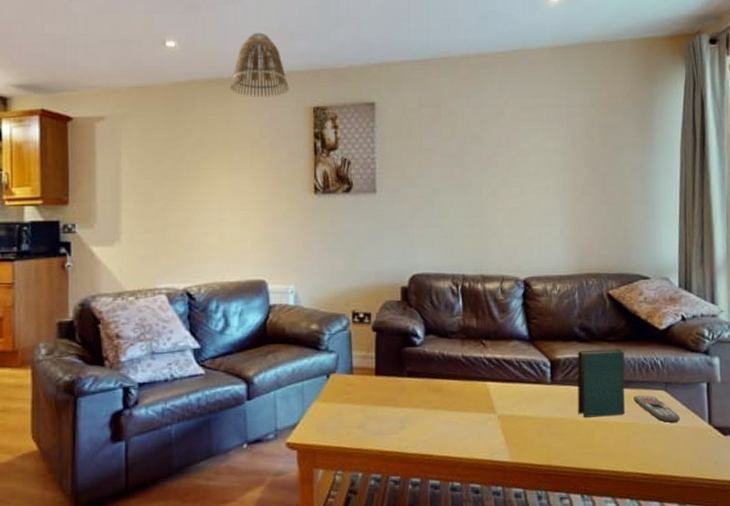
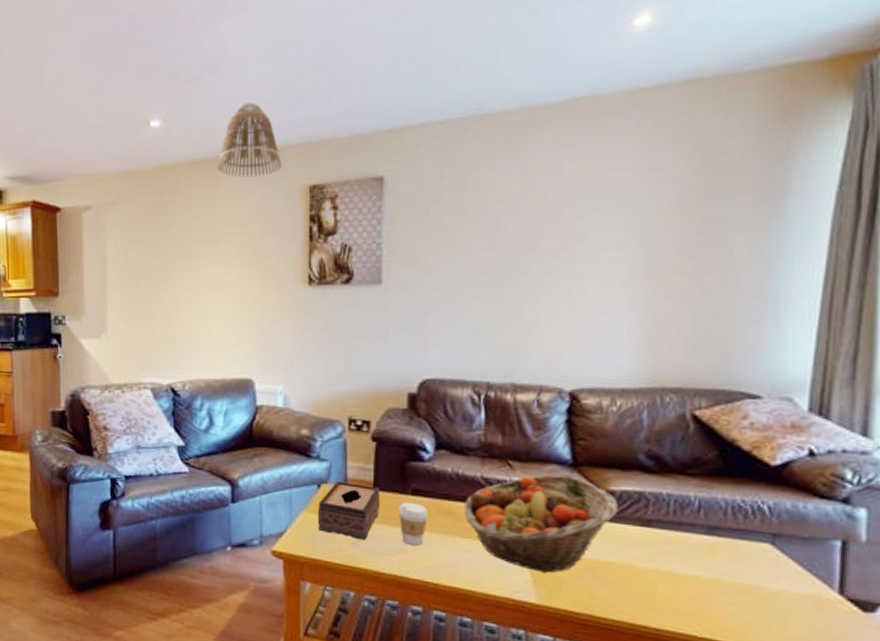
tissue box: none [327,370,382,423] -> present [317,481,381,541]
coffee cup: none [397,383,421,422] -> present [398,502,428,546]
fruit basket: none [450,348,563,434] -> present [464,474,618,573]
book: present [577,347,625,418] -> none [635,482,711,568]
remote control: present [633,395,680,422] -> none [719,545,792,586]

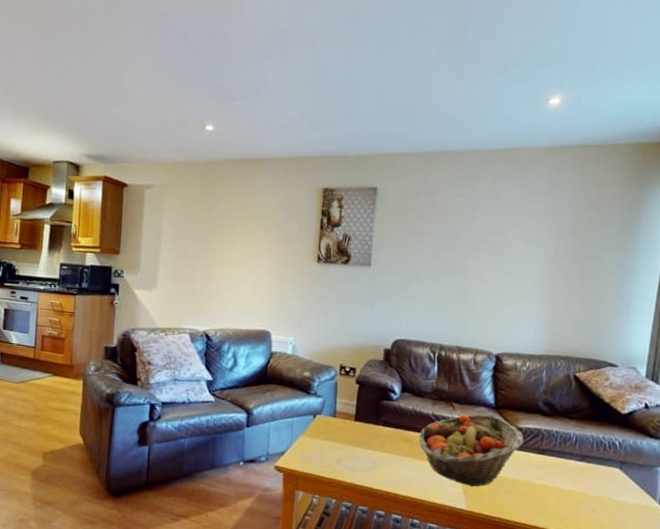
lamp shade: present [217,102,282,178] -> none [255,121,304,178]
tissue box: present [317,481,381,541] -> none [311,413,360,460]
coffee cup: present [398,502,428,546] -> none [372,431,393,464]

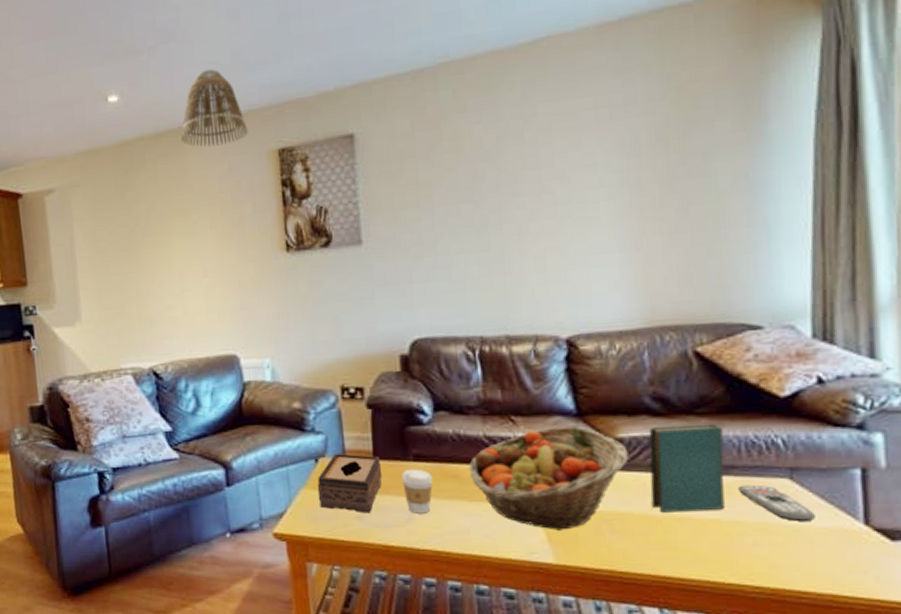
lamp shade: none [255,121,304,178] -> present [181,69,248,147]
tissue box: none [311,413,360,460] -> present [317,454,383,514]
coffee cup: none [372,431,393,464] -> present [401,469,433,514]
book: none [533,422,584,485] -> present [648,422,725,513]
remote control: none [587,469,632,498] -> present [737,484,815,521]

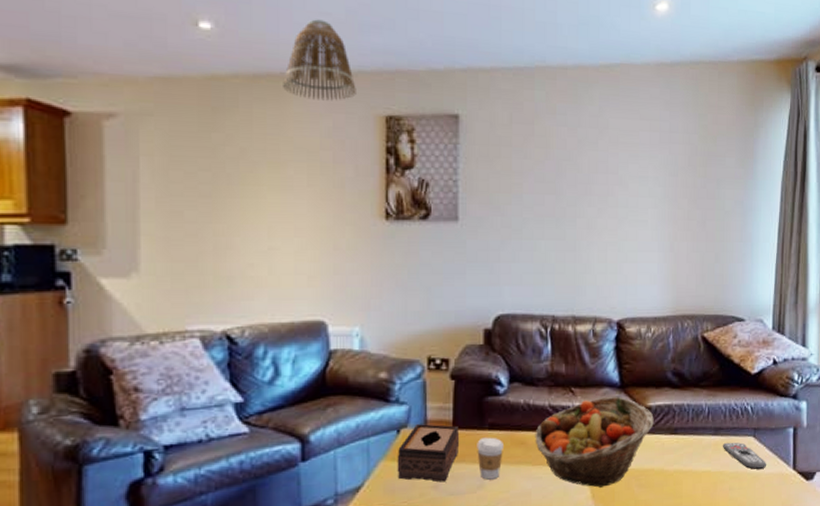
book: present [648,422,725,513] -> none [667,393,716,468]

